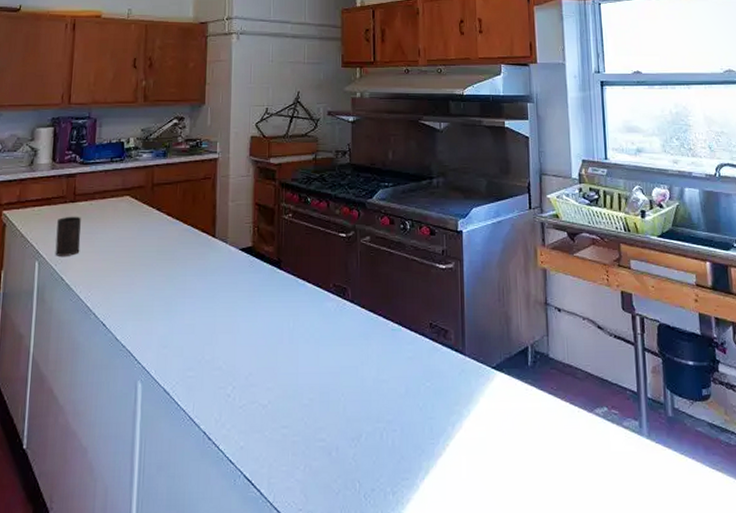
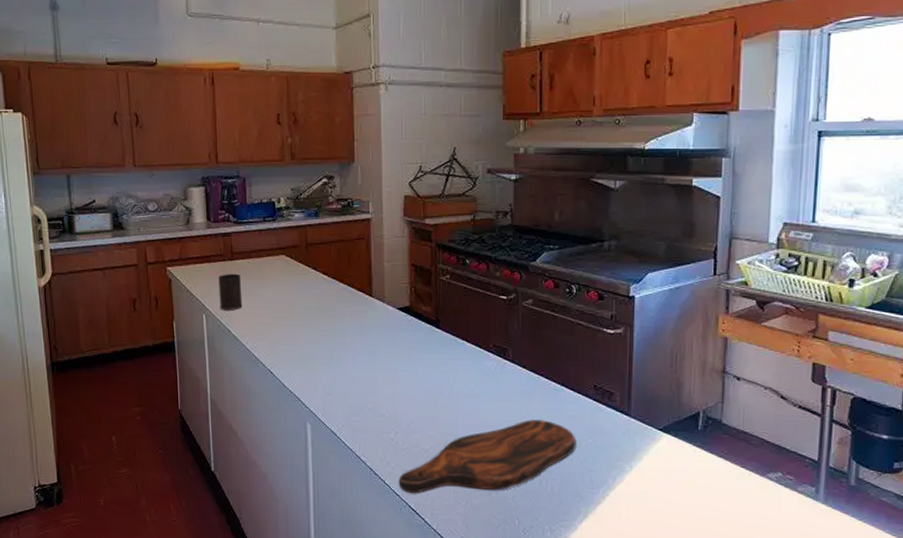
cutting board: none [233,364,415,460] -> present [398,419,577,494]

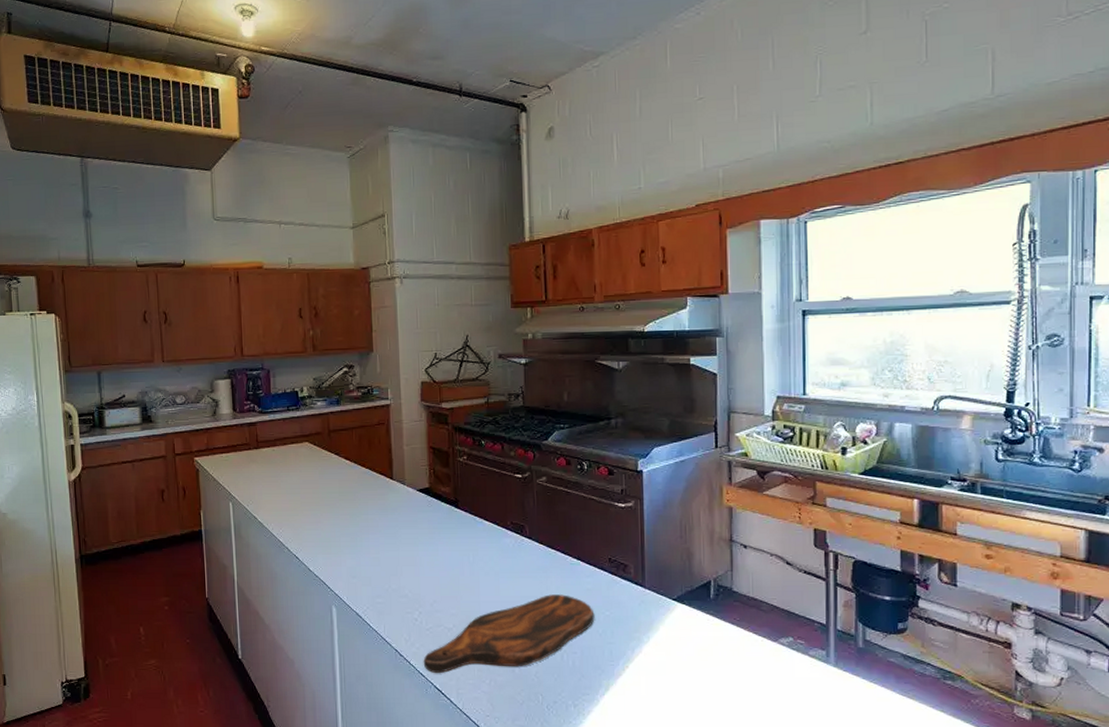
cup: present [218,273,243,310] -> none [244,461,268,498]

